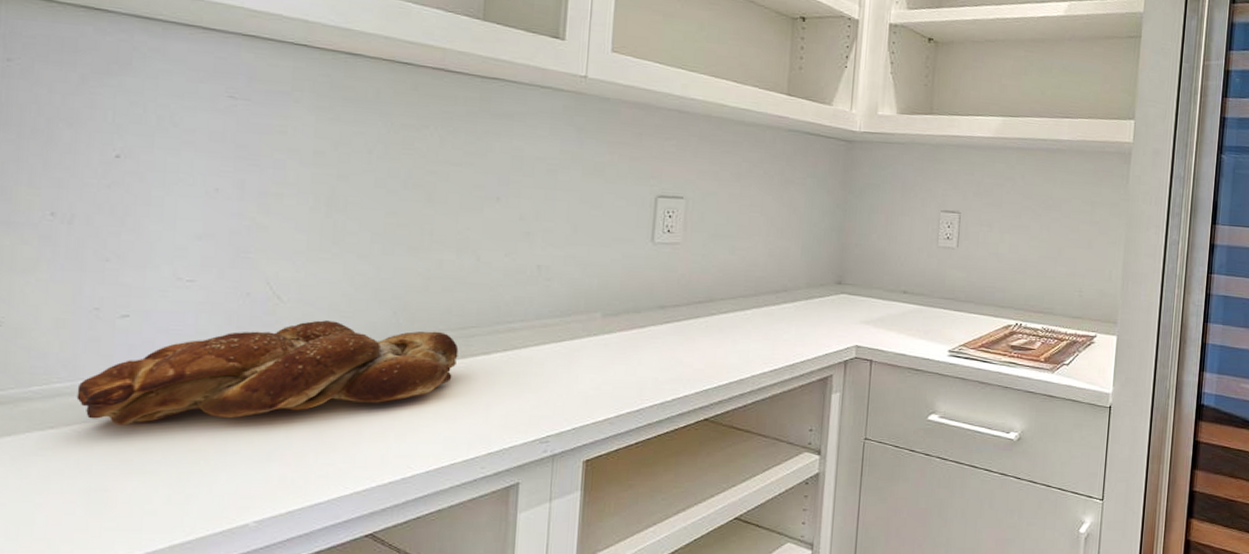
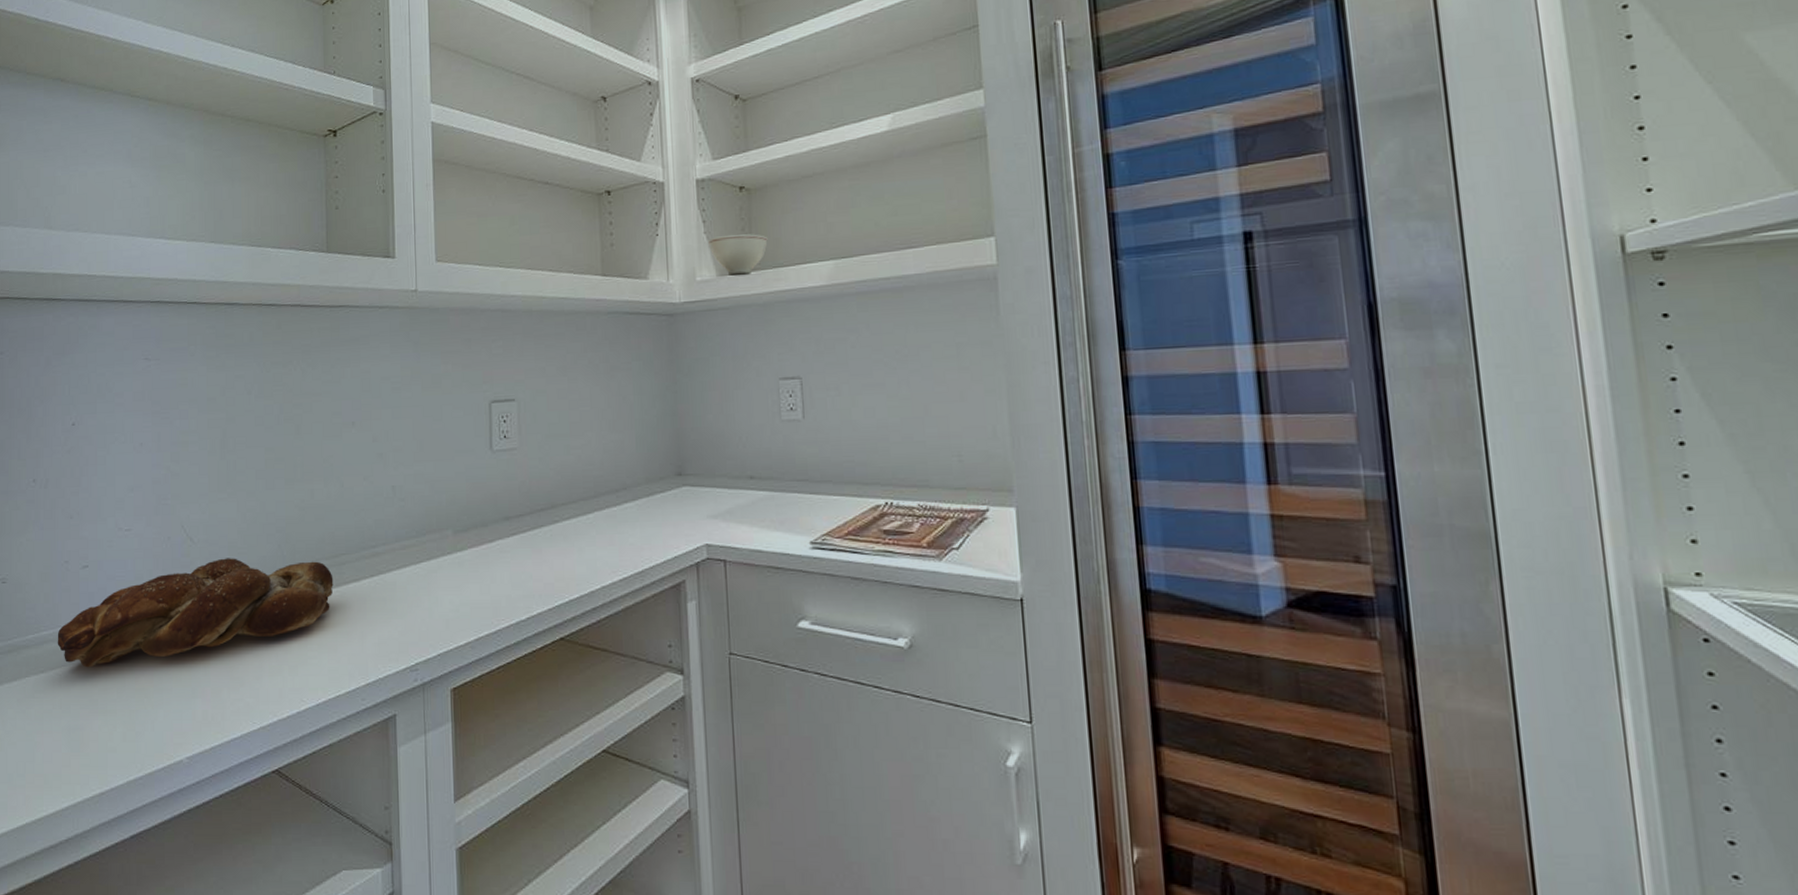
bowl: none [892,78,948,118] -> present [707,234,768,277]

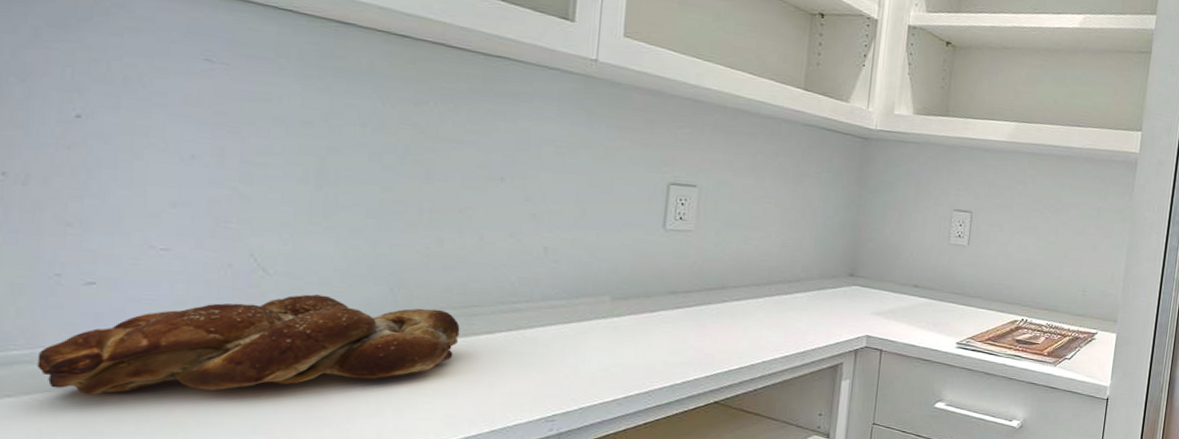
bowl: present [707,234,768,277] -> none [909,79,964,120]

